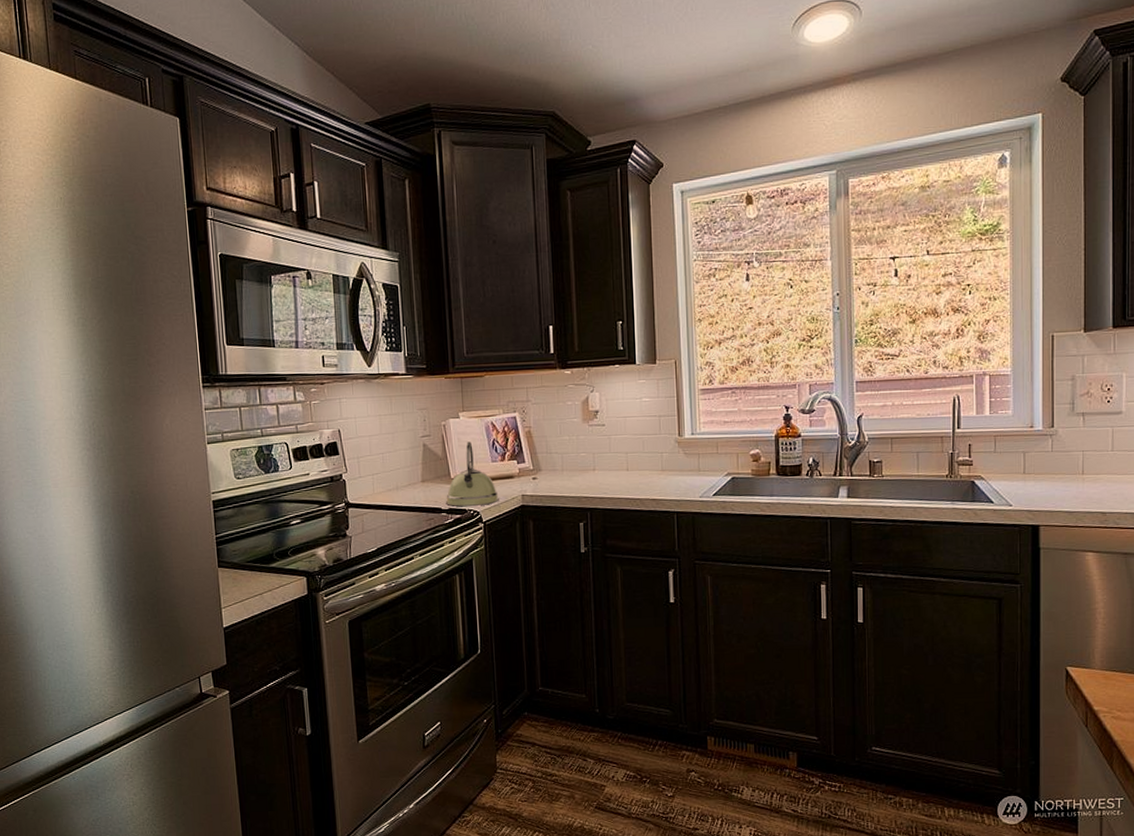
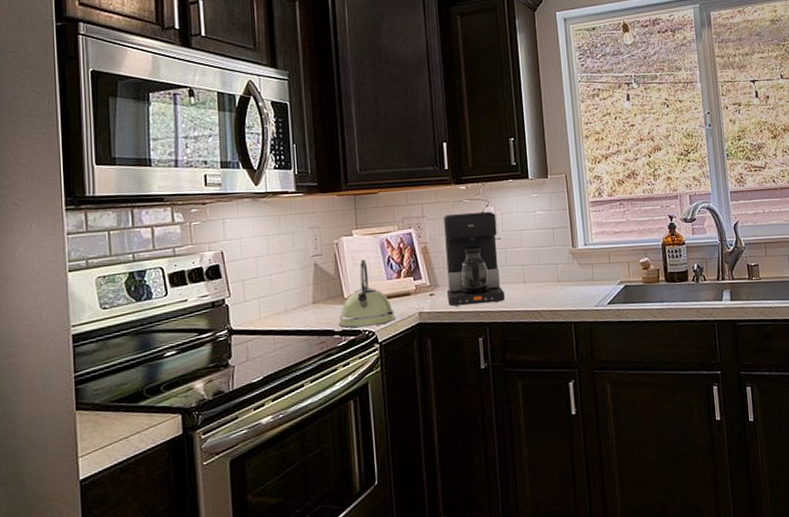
coffee maker: none [548,397,608,491] -> present [444,211,506,307]

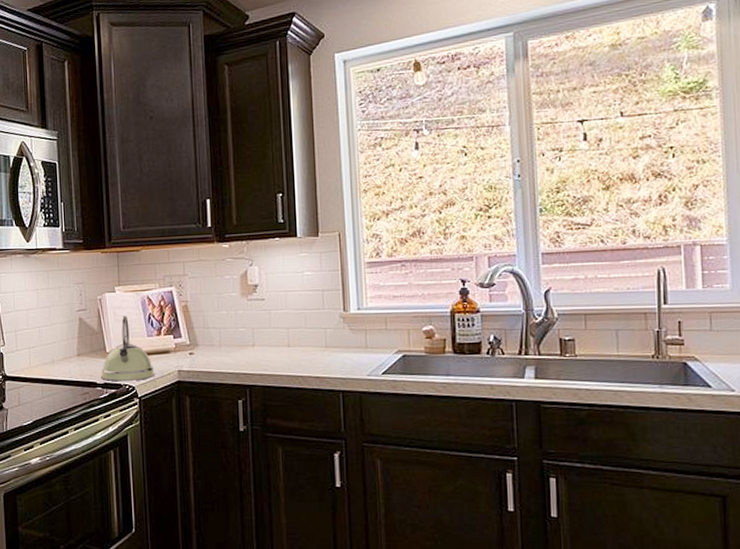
coffee maker: present [444,211,506,307] -> none [205,270,268,367]

